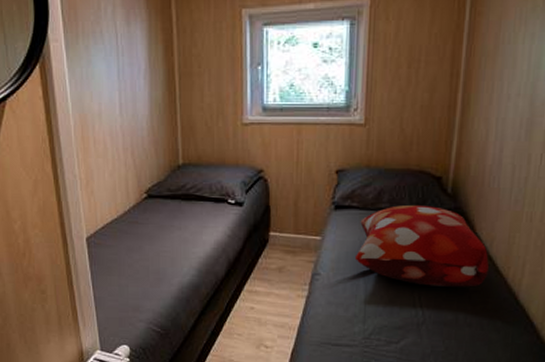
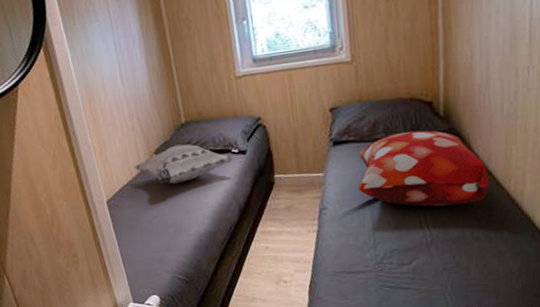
decorative pillow: none [121,187,228,228] -> present [133,144,233,184]

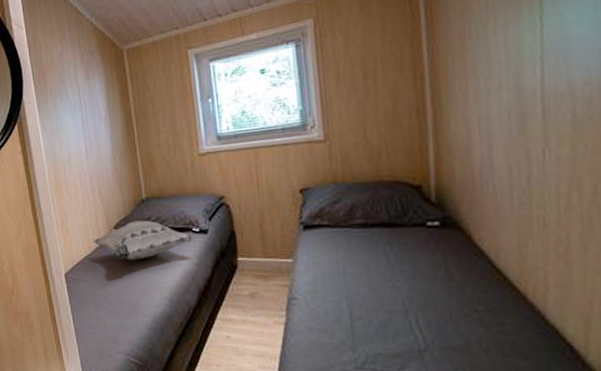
decorative pillow: present [358,130,489,207] -> none [332,217,499,307]

